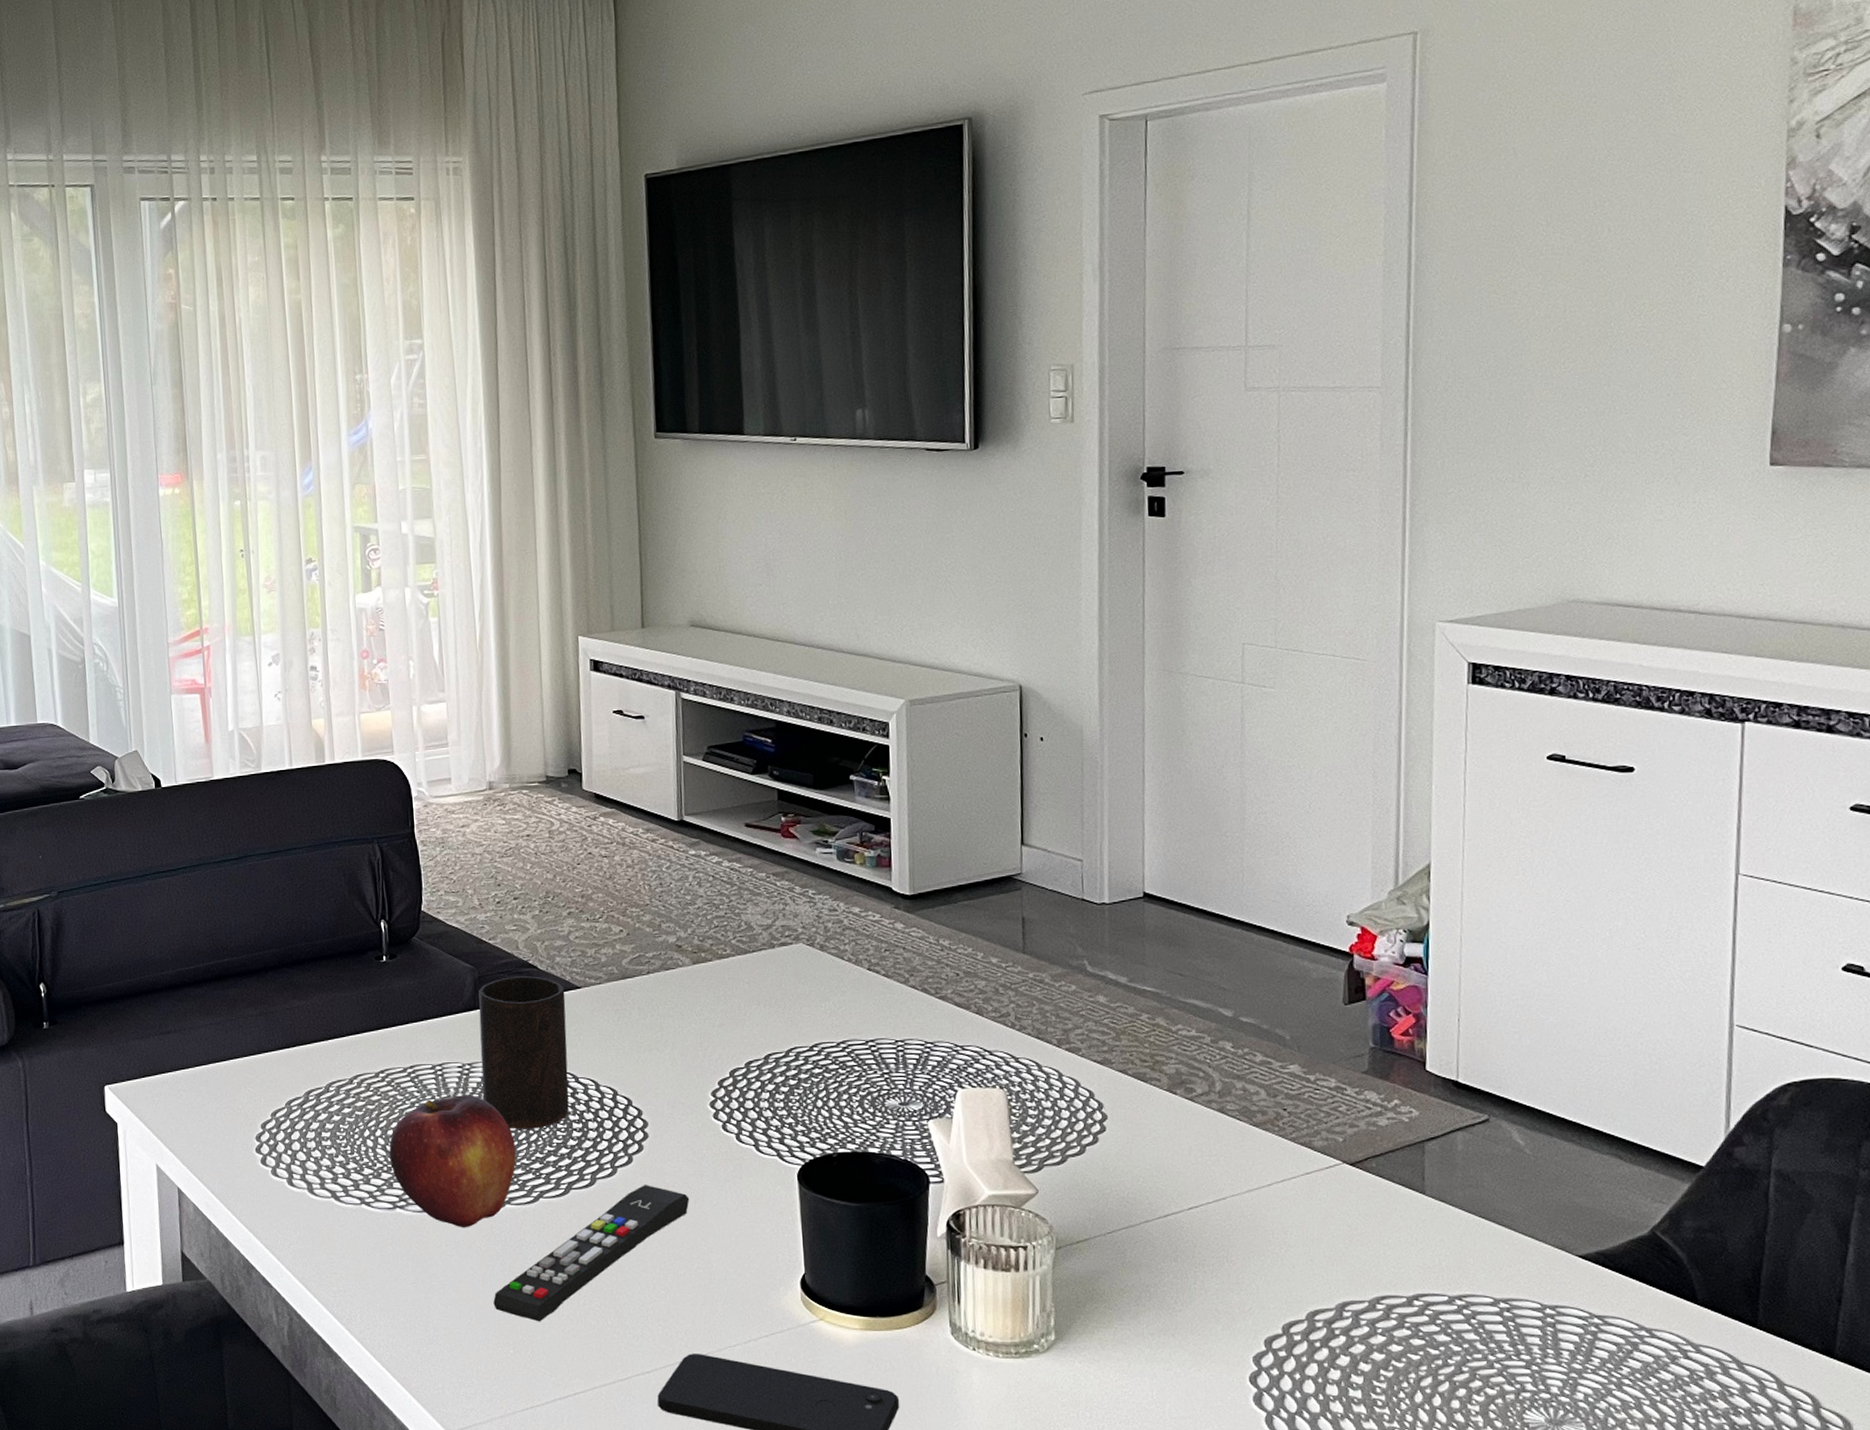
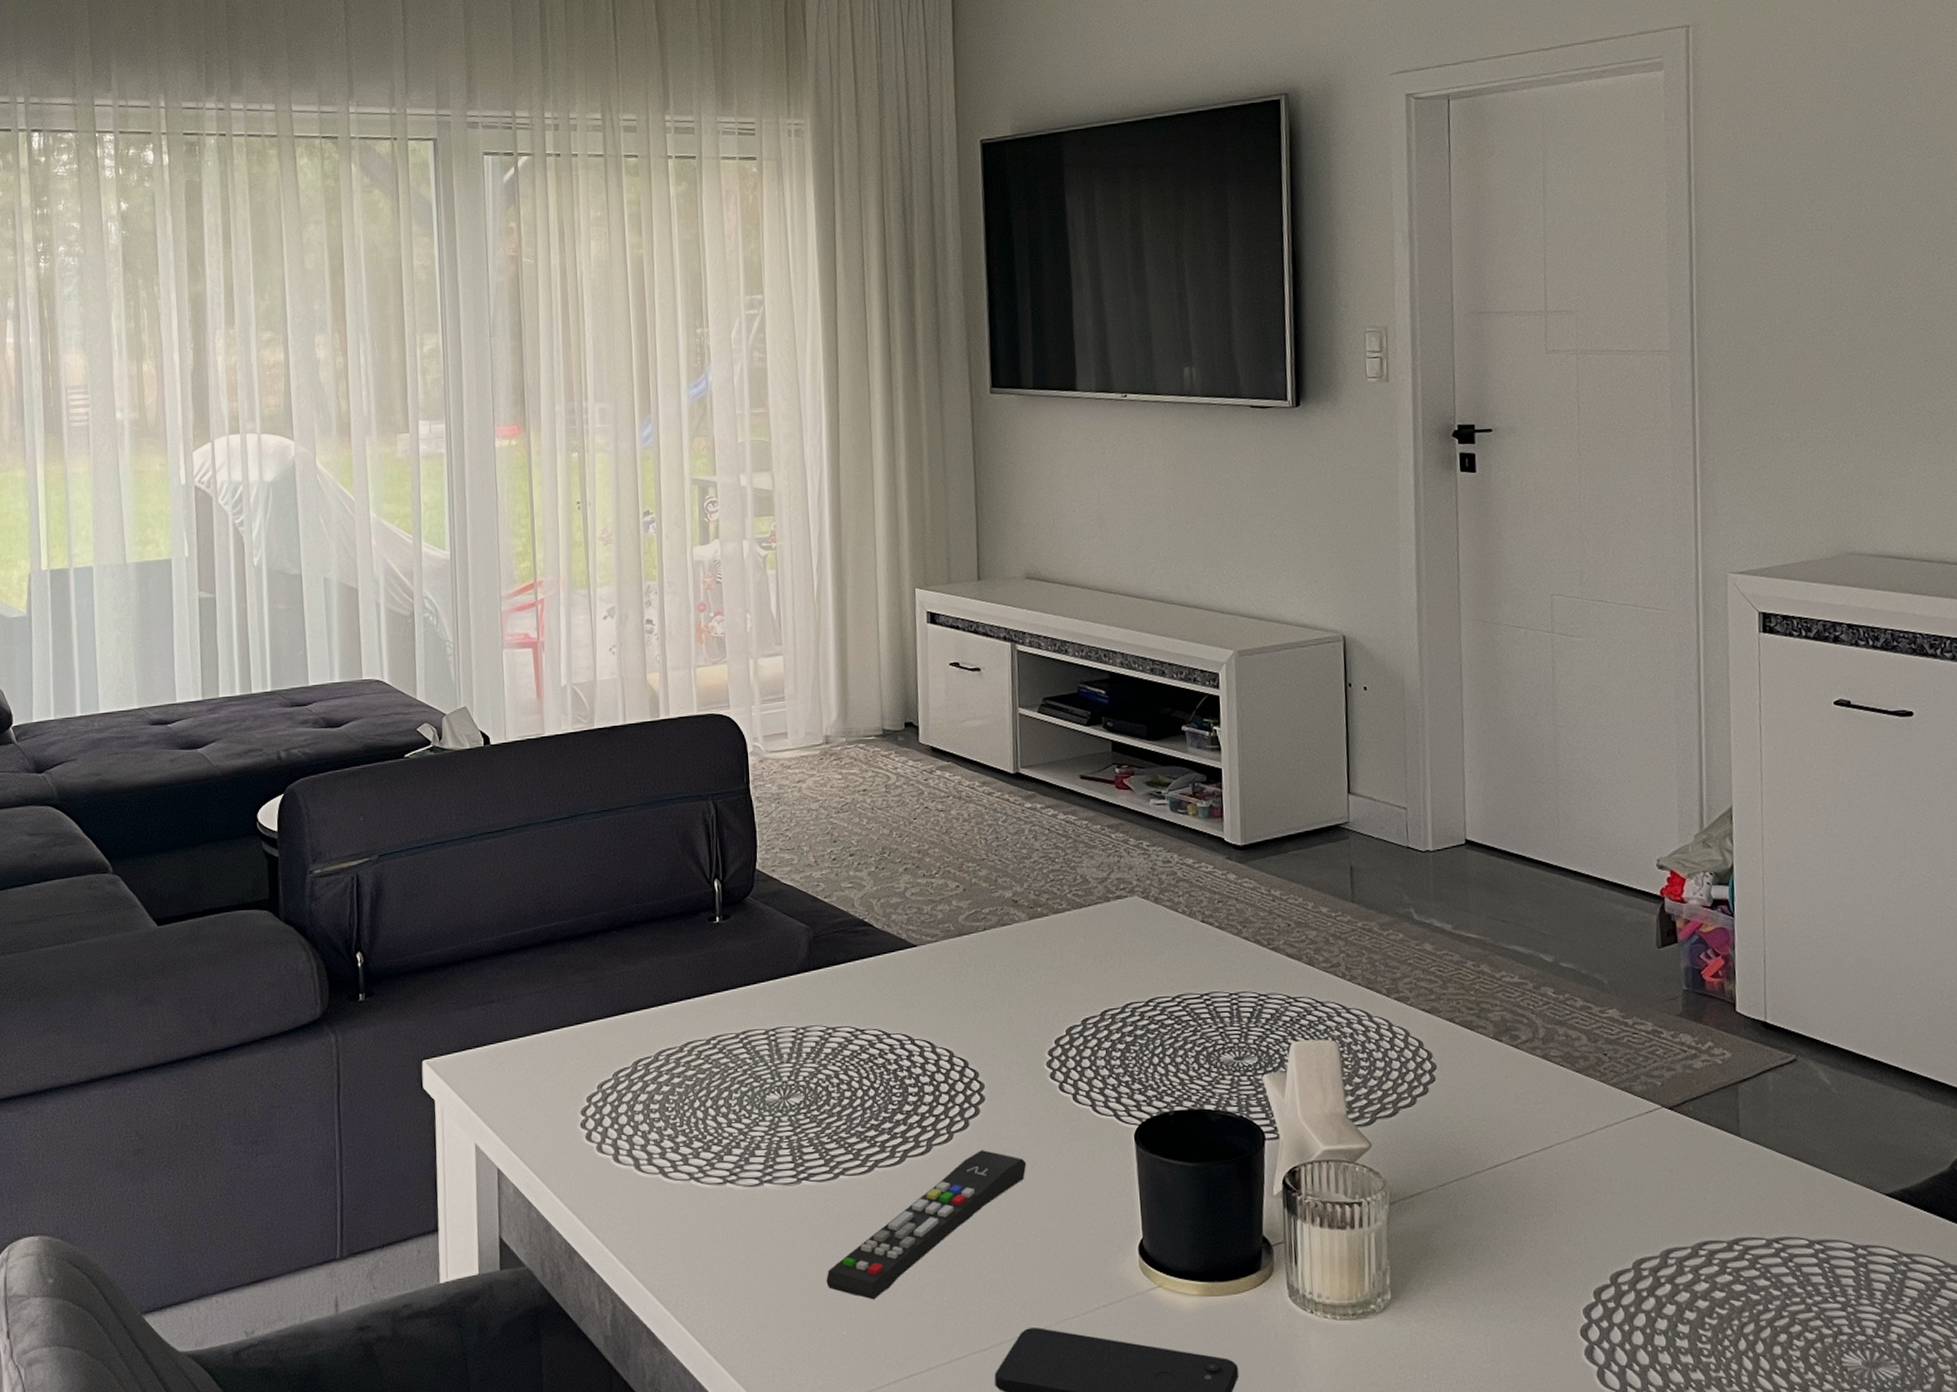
fruit: present [389,1095,516,1228] -> none [720,1060,851,1202]
cup: present [478,976,569,1129] -> none [813,935,905,1096]

